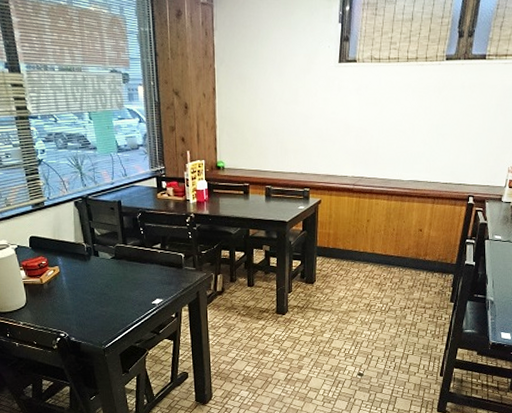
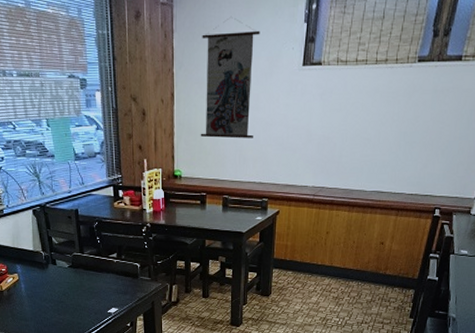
wall scroll: none [241,16,298,131] -> present [200,16,260,139]

